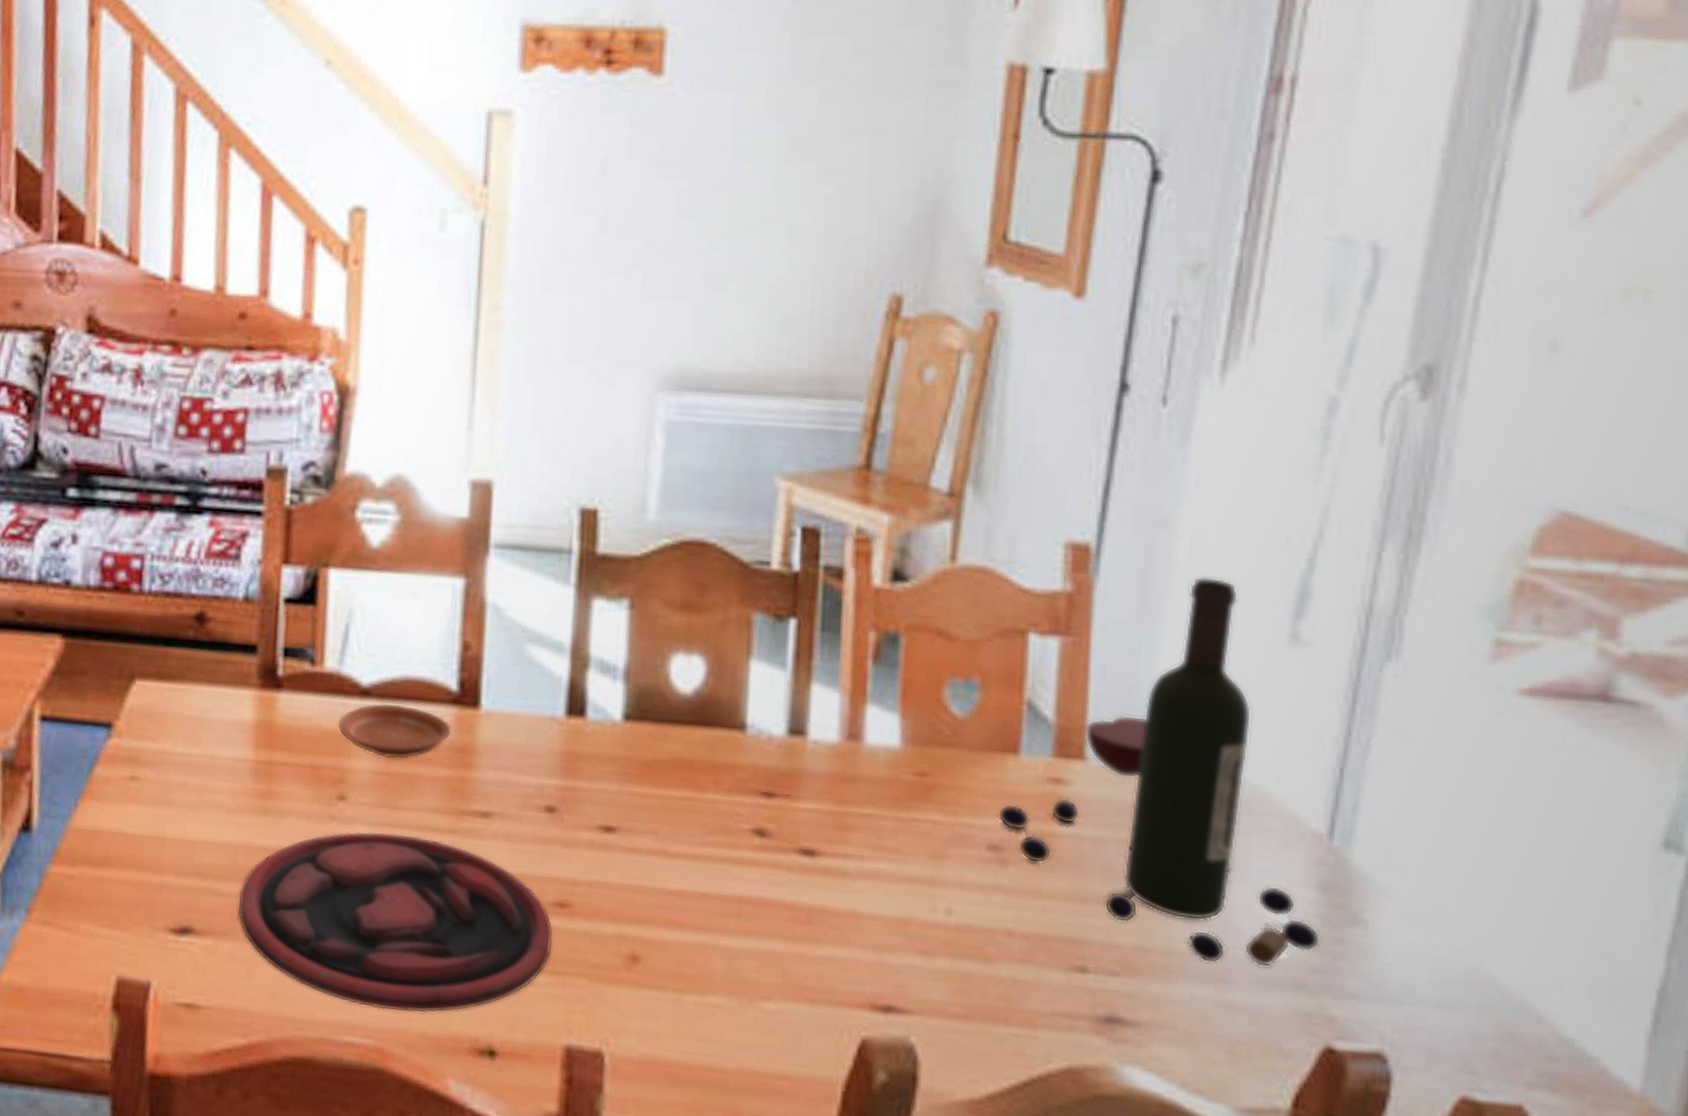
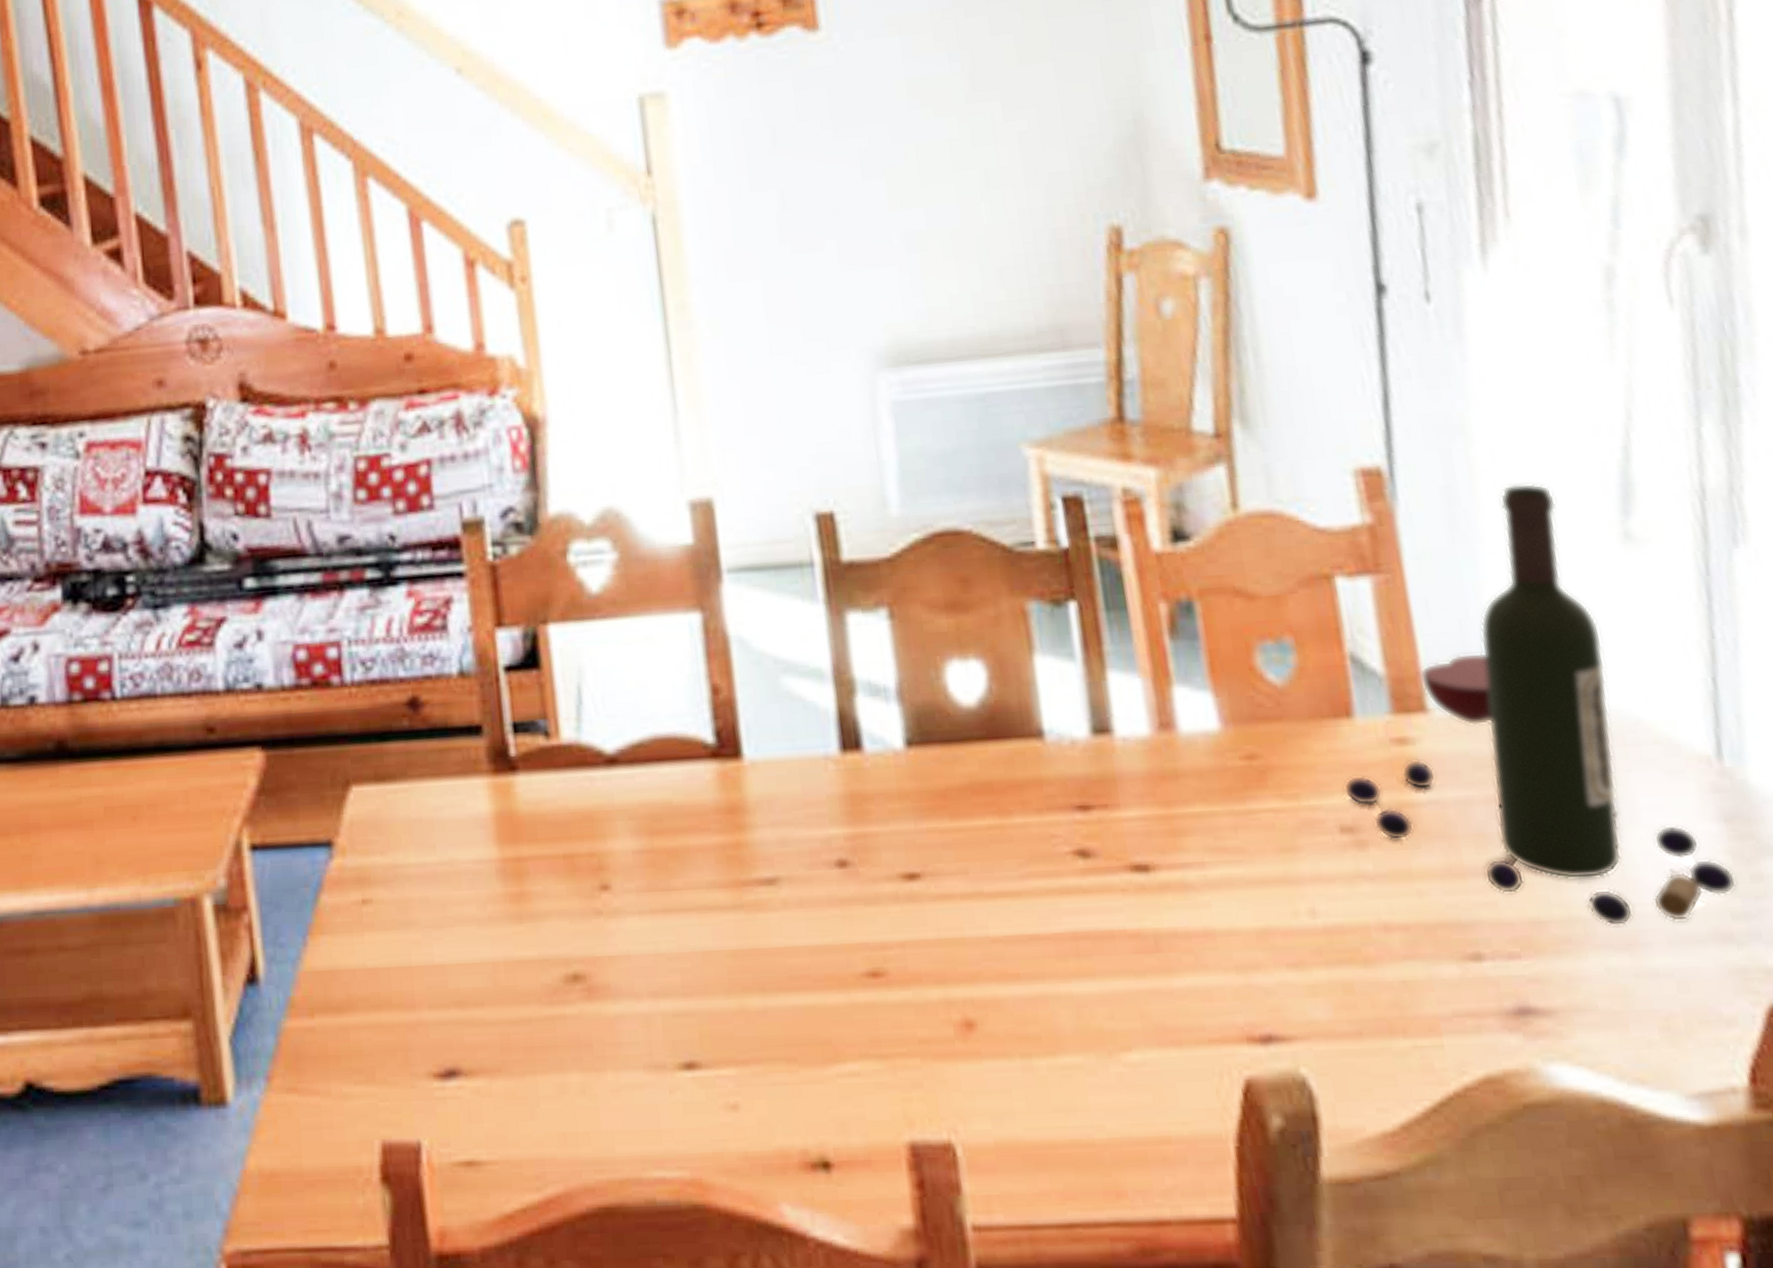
plate: present [238,831,553,1013] -> none [505,919,873,1133]
plate: present [337,703,452,759] -> none [585,768,716,832]

